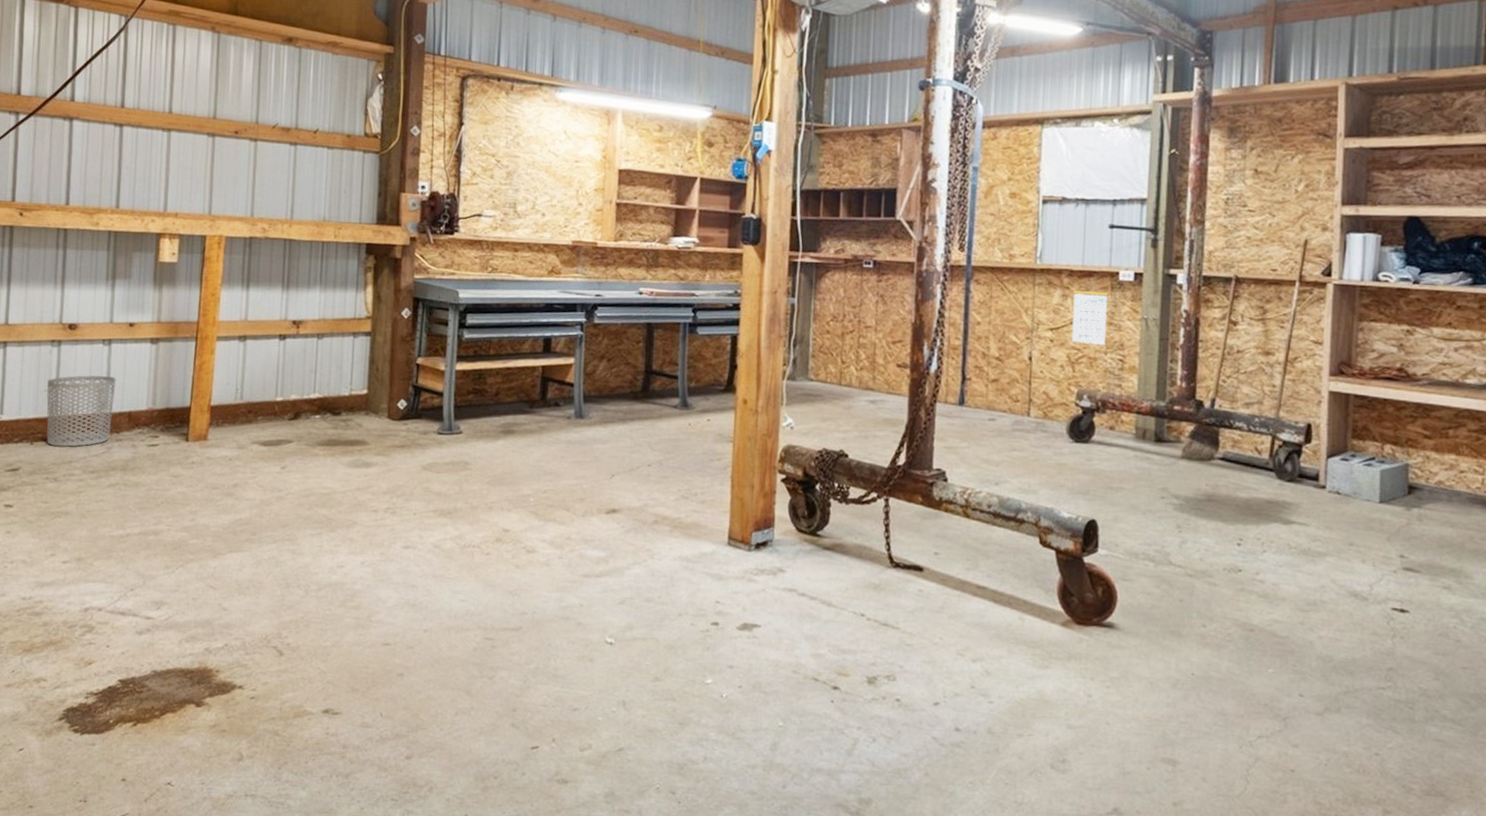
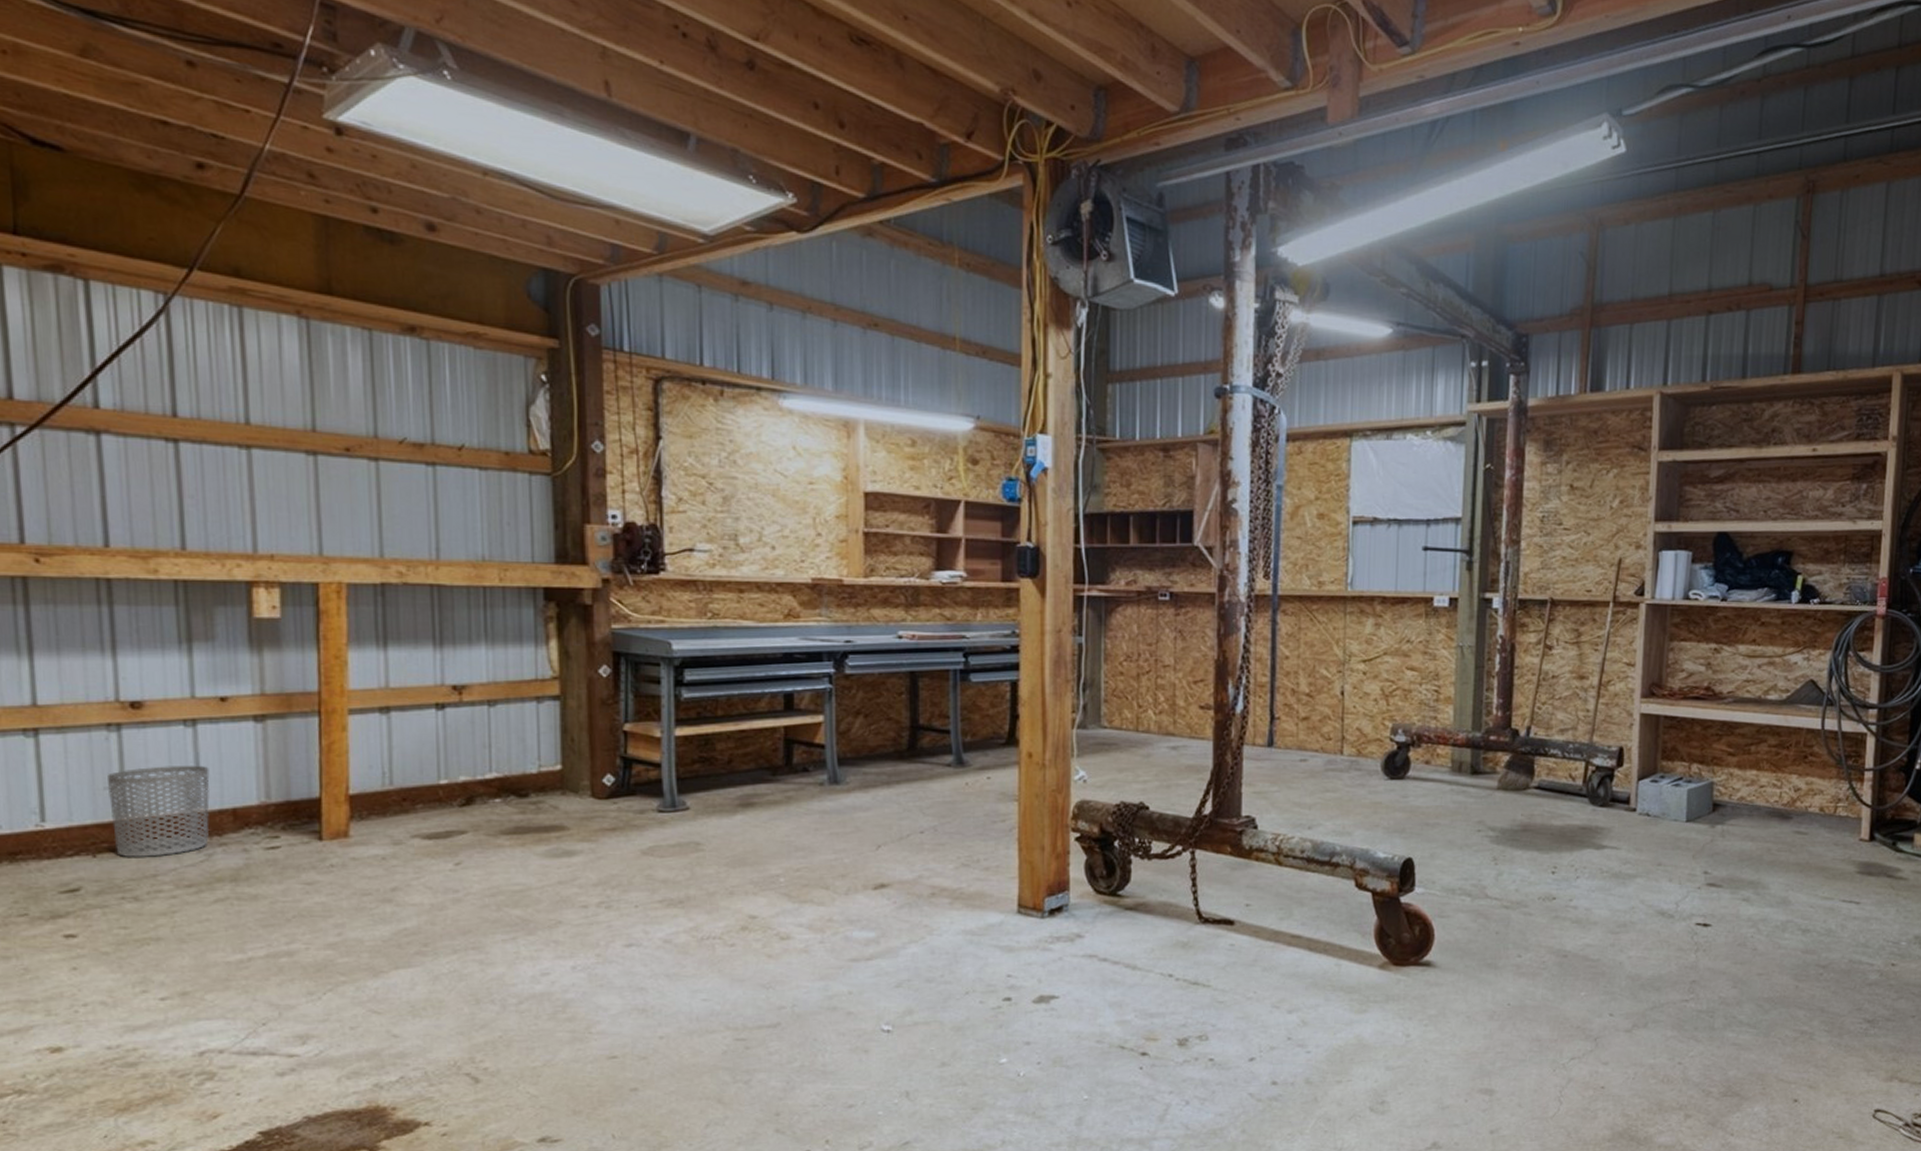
calendar: present [1072,280,1109,346] -> none [1385,606,1423,677]

